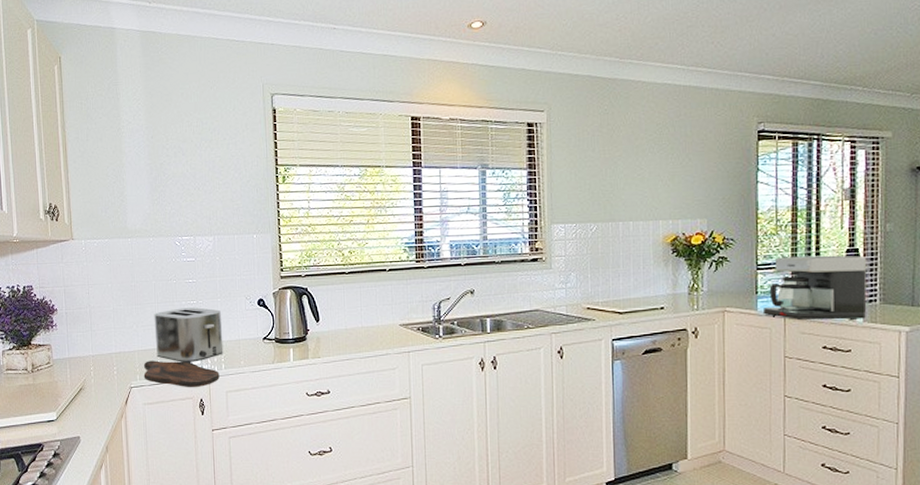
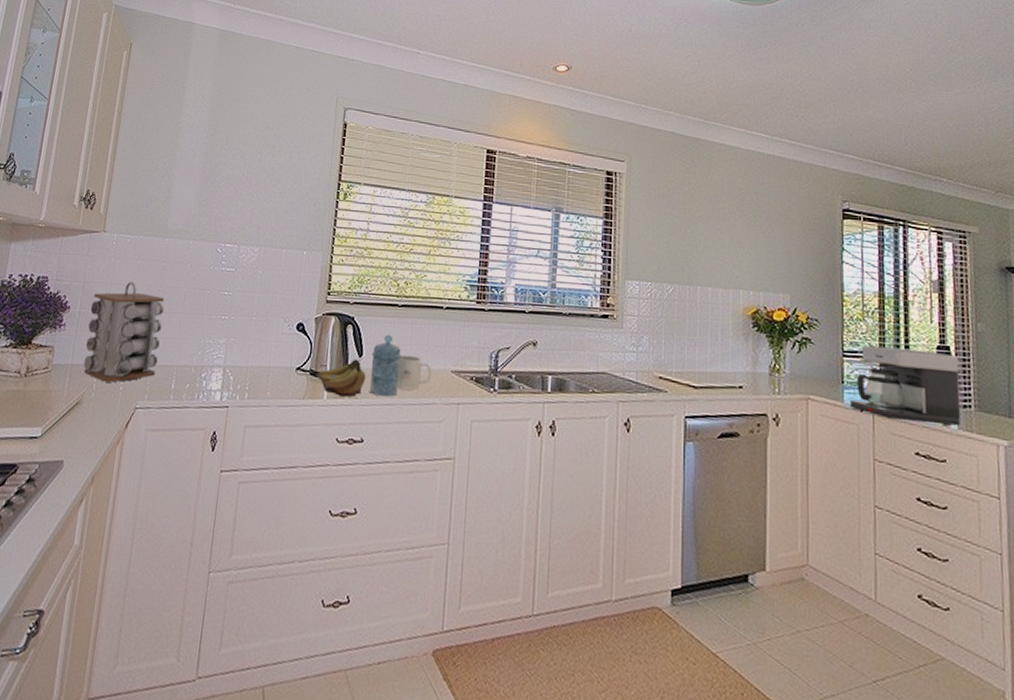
spice rack: none [75,281,143,369] -> present [83,282,165,383]
cutting board: present [143,360,220,388] -> none [152,379,241,418]
toaster: present [154,307,224,363] -> none [172,322,254,388]
fruit: none [281,324,325,359] -> present [316,359,366,398]
canister: none [328,299,355,353] -> present [369,334,402,397]
mug: none [352,315,382,346] -> present [397,354,432,392]

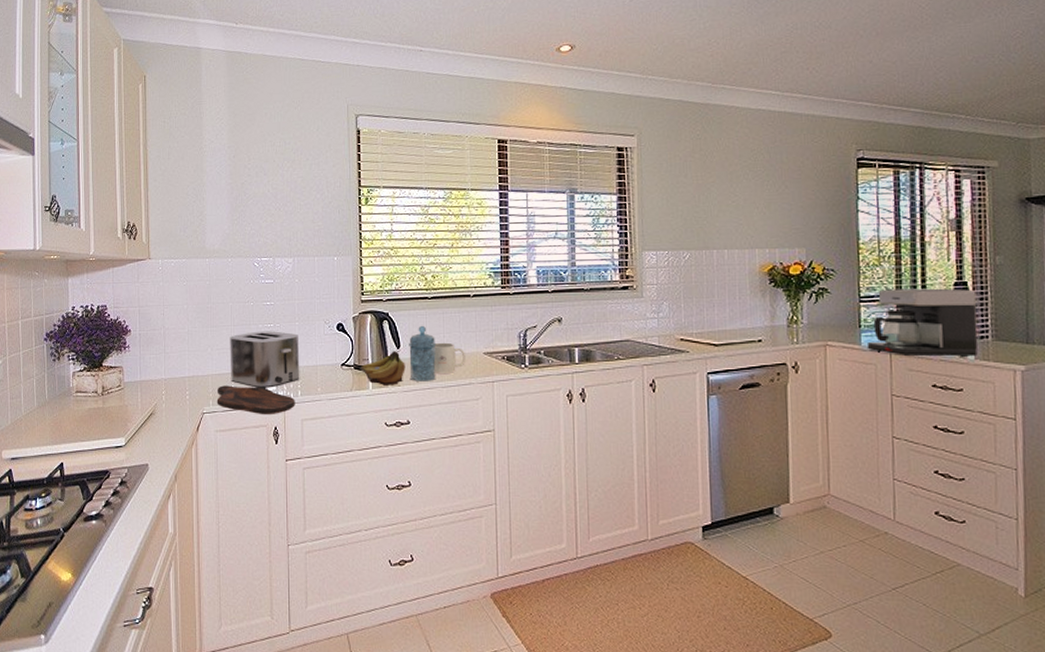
spice rack: present [83,282,165,383] -> none [149,302,216,393]
cutting board: none [152,379,241,418] -> present [216,385,295,415]
toaster: none [172,322,254,388] -> present [230,331,300,389]

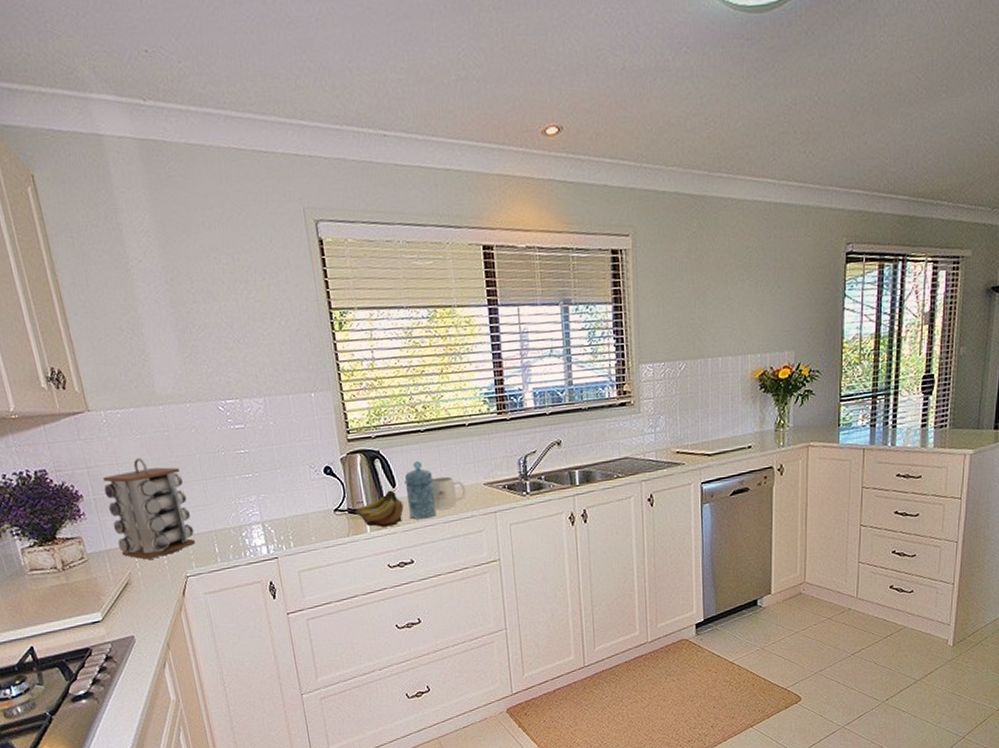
spice rack: none [149,302,216,393] -> present [103,458,196,560]
cutting board: present [216,385,295,415] -> none [199,542,289,572]
toaster: present [230,331,300,389] -> none [203,481,291,545]
coffee maker: present [866,288,978,357] -> none [844,381,941,451]

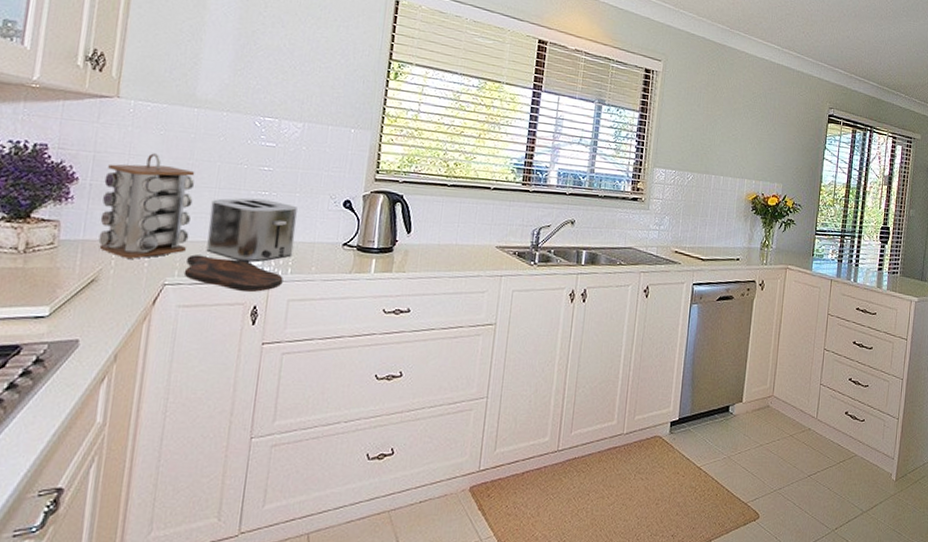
cutting board: none [199,542,289,572] -> present [183,254,283,293]
toaster: none [203,481,291,545] -> present [206,197,297,263]
fruit: present [354,490,404,528] -> none [363,235,414,272]
canister: present [405,460,437,520] -> none [416,212,450,270]
mug: present [432,476,466,511] -> none [444,231,478,265]

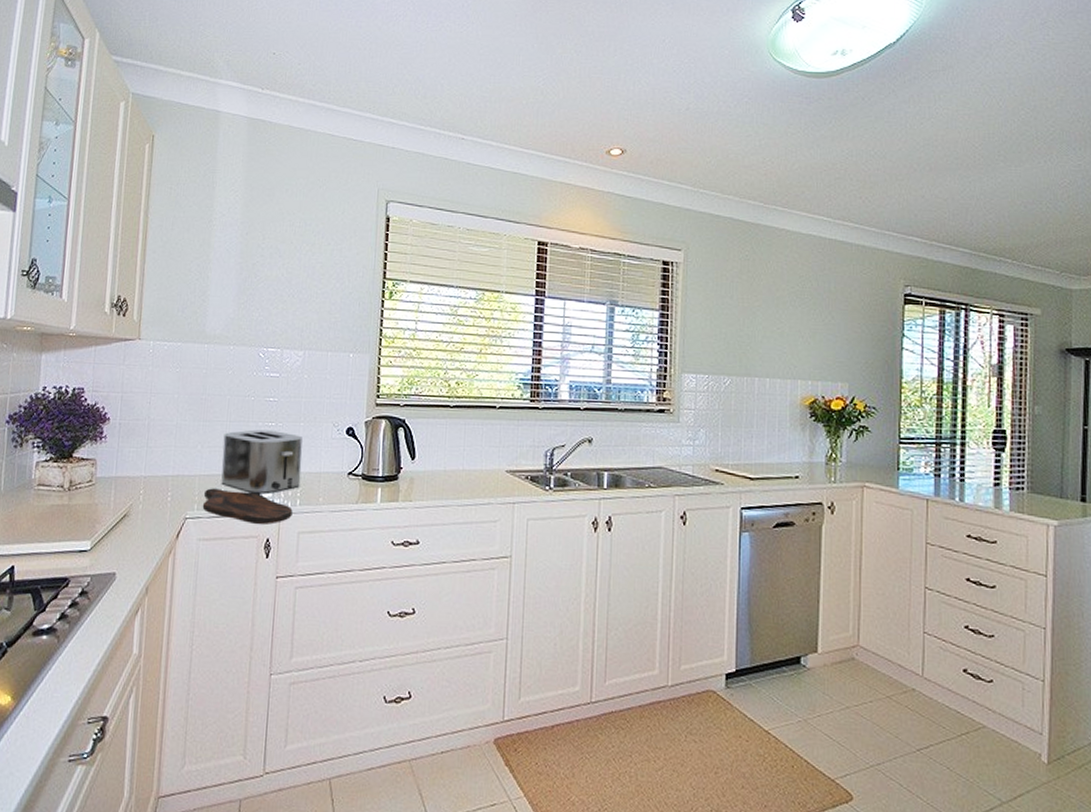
spice rack: present [98,153,195,259] -> none [128,390,208,494]

